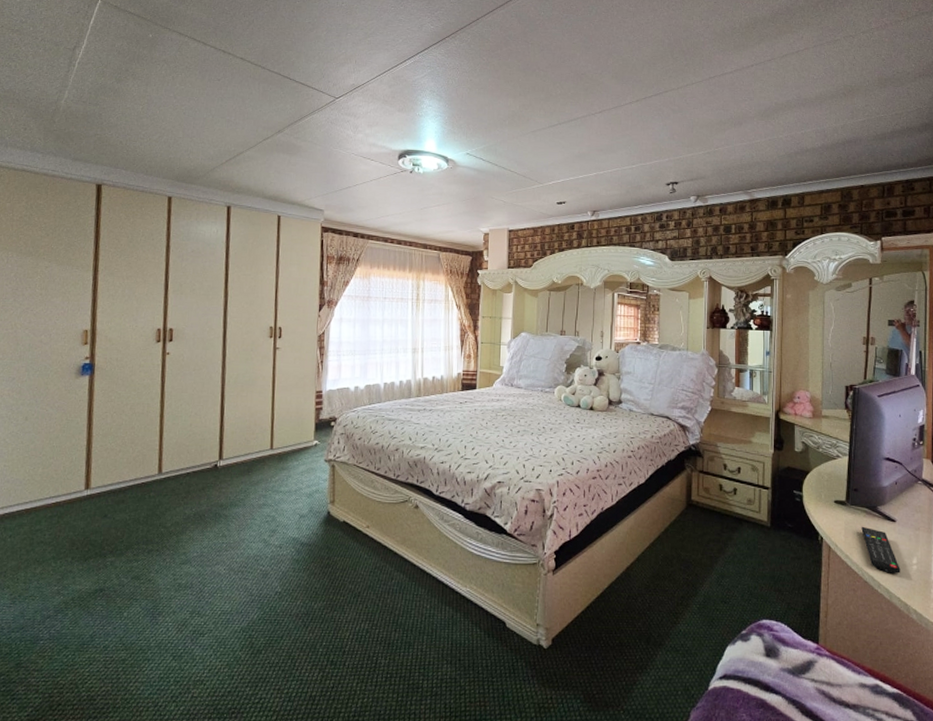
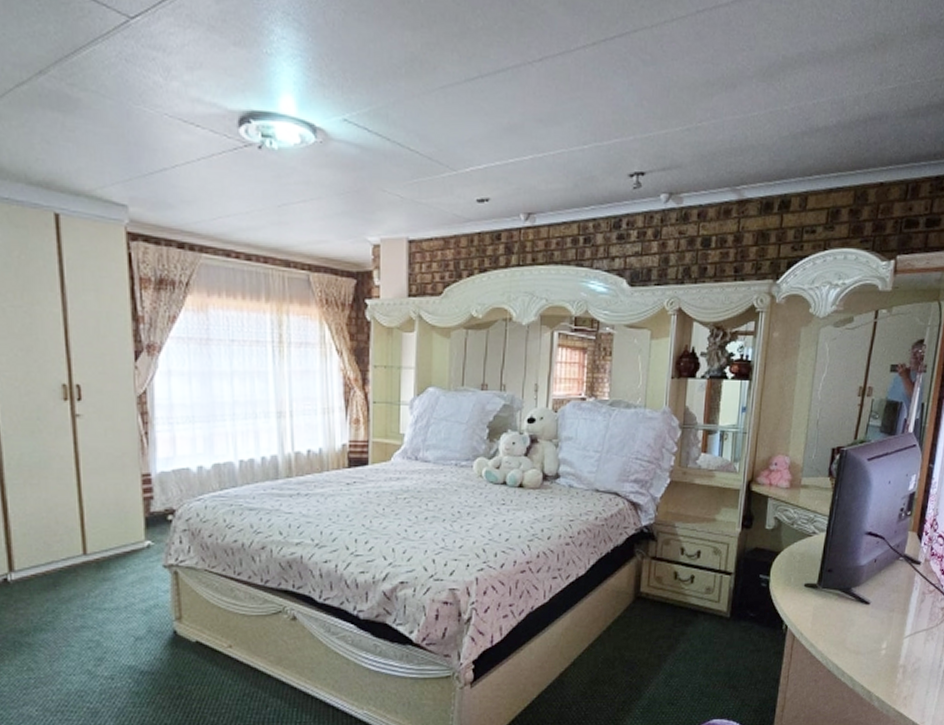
remote control: present [861,526,901,574] -> none [831,611,868,660]

